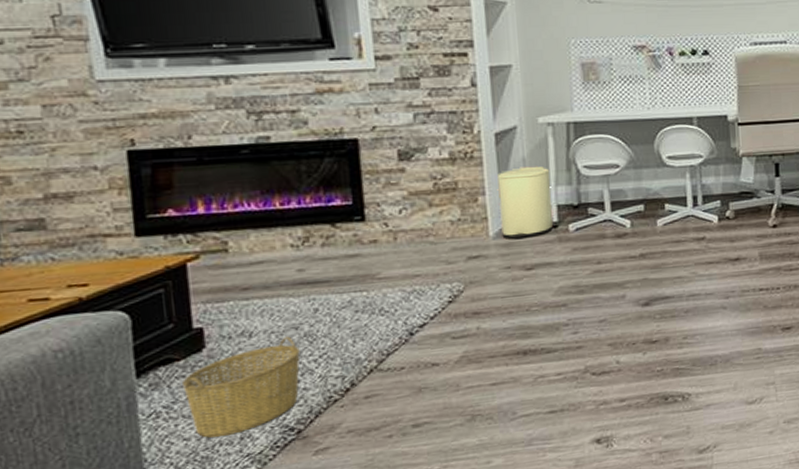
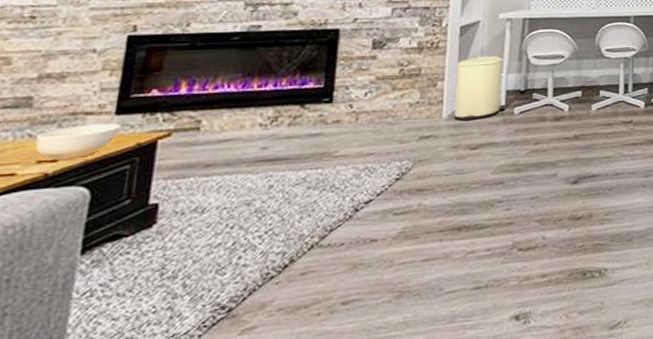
bowl: none [60,246,145,284] -> present [35,123,121,160]
basket: present [183,336,300,438] -> none [124,212,248,318]

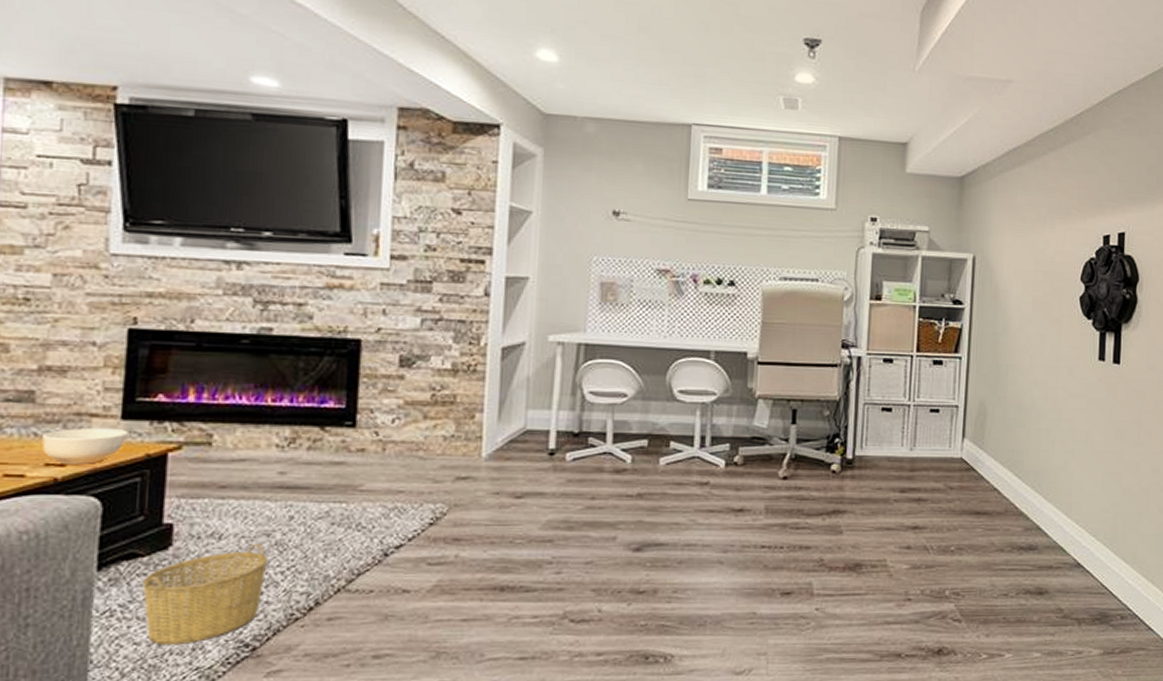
basket: none [124,212,248,318] -> present [142,543,268,645]
pedal bin: present [454,56,504,122] -> none [495,387,554,464]

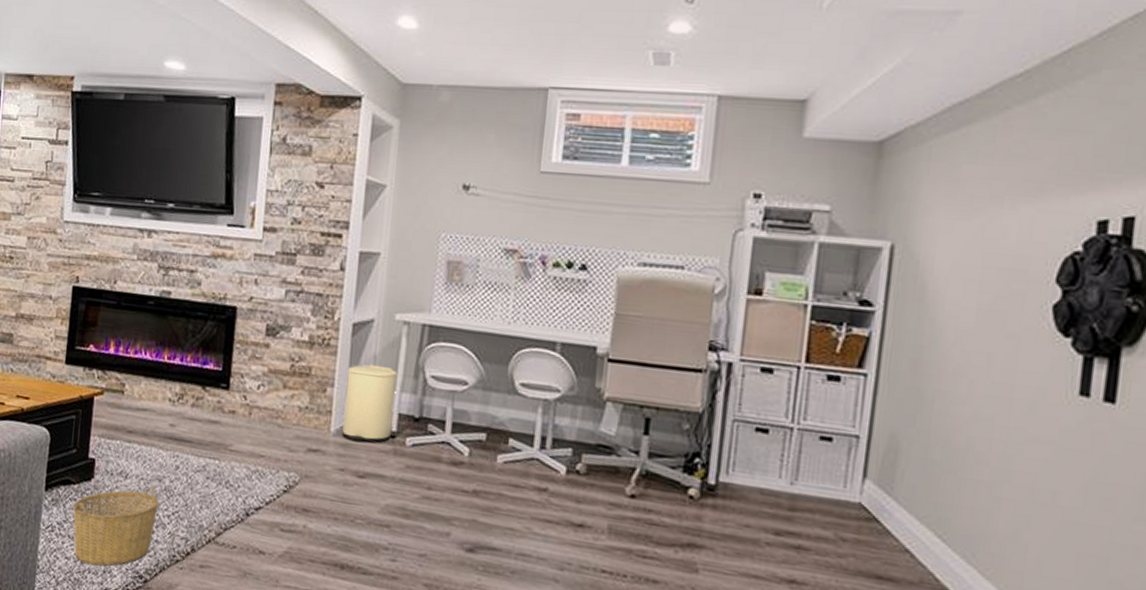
bowl: present [42,428,128,464] -> none [15,368,69,400]
pedal bin: none [495,387,554,464] -> present [342,365,398,445]

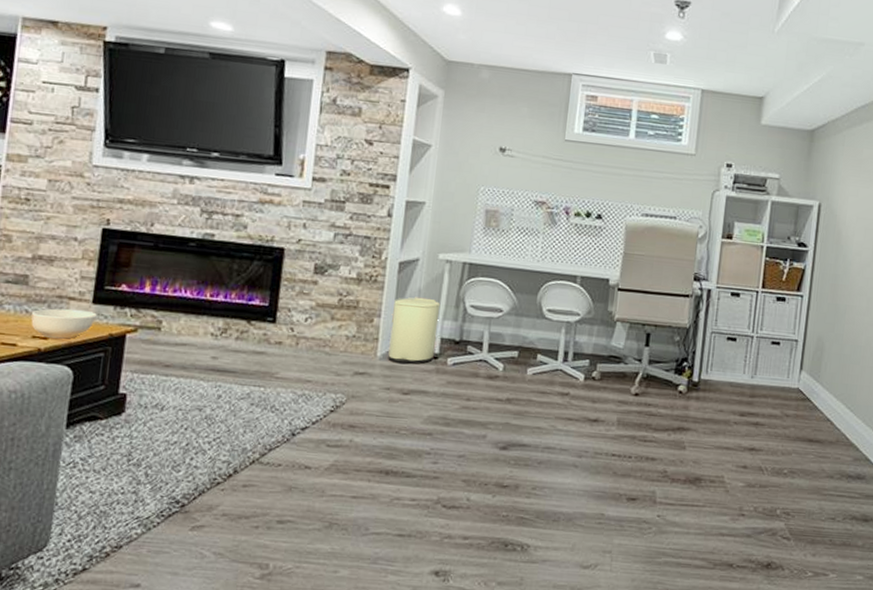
bowl: none [15,368,69,400] -> present [31,308,97,339]
basket: present [73,486,159,566] -> none [99,415,199,496]

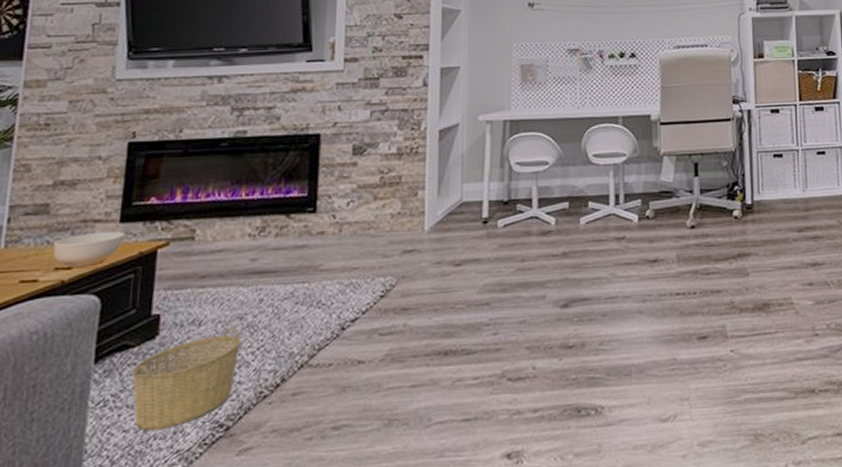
basket: none [99,415,199,496] -> present [132,326,241,431]
pedal bin: present [388,298,441,365] -> none [436,163,485,235]

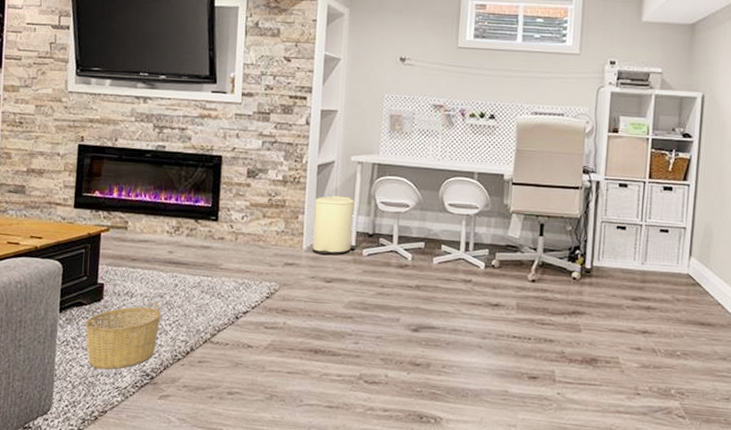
bowl: present [53,231,125,267] -> none [29,213,78,238]
pedal bin: none [436,163,485,235] -> present [312,196,355,257]

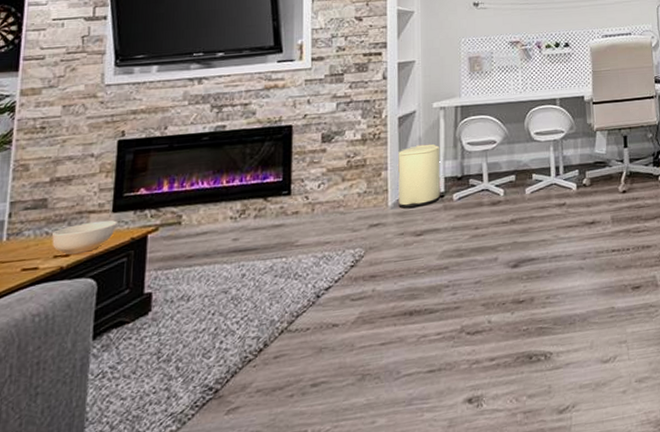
bowl: none [29,213,78,238] -> present [52,220,117,255]
basket: present [85,301,161,370] -> none [128,299,226,398]

